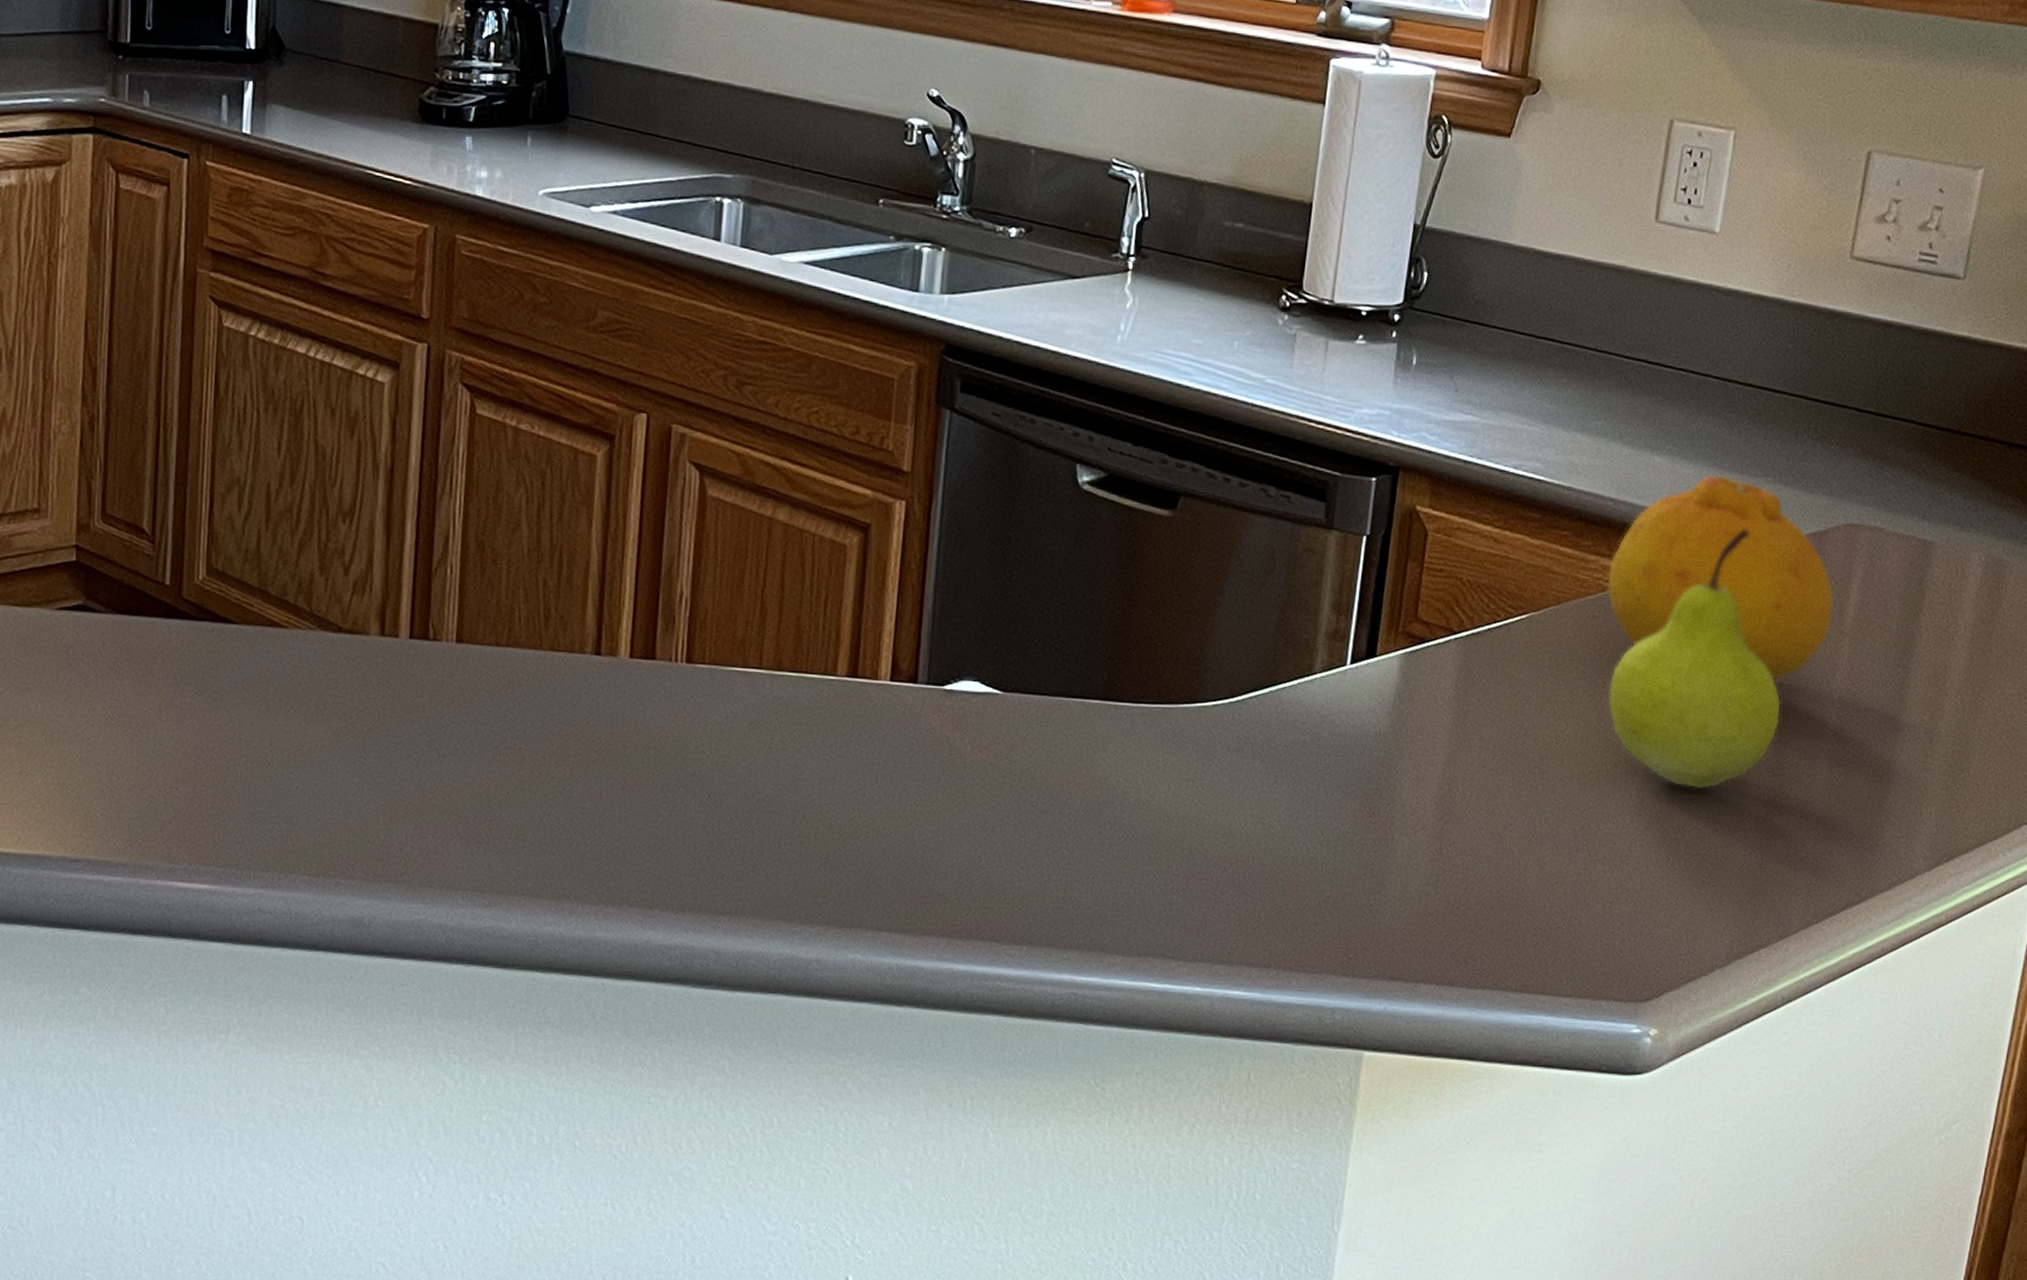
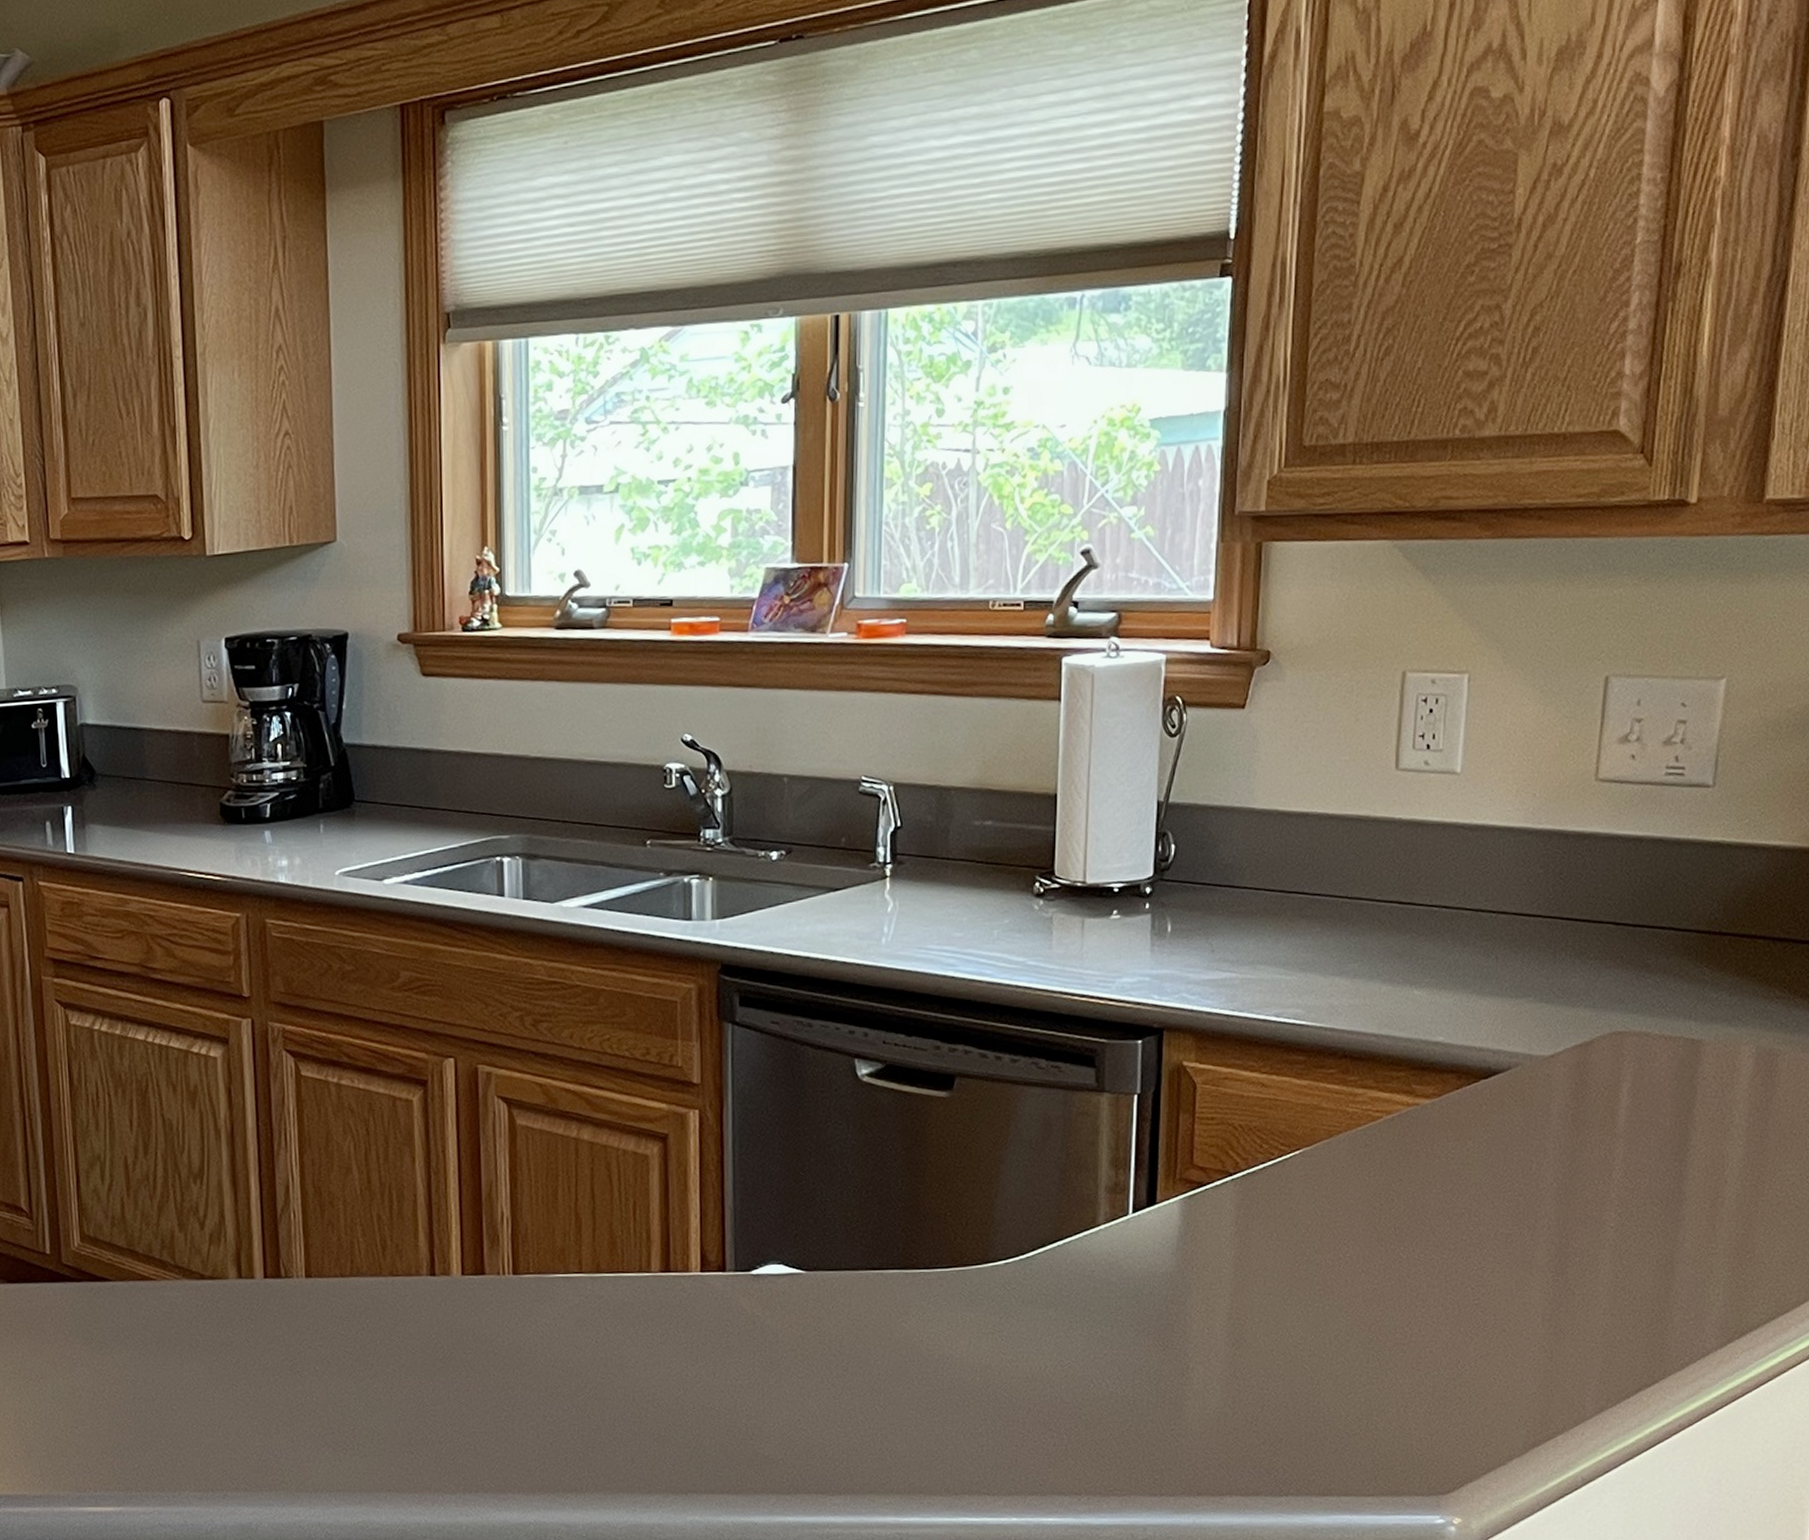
fruit: present [1606,474,1835,680] -> none [1375,1000,1606,1186]
fruit: present [1607,529,1782,790] -> none [1385,1048,1560,1295]

